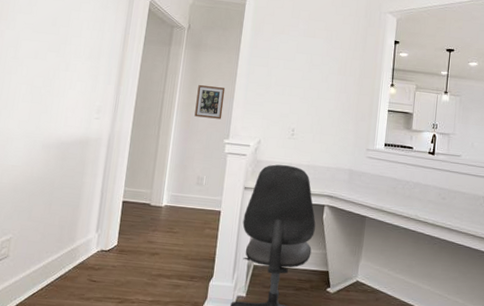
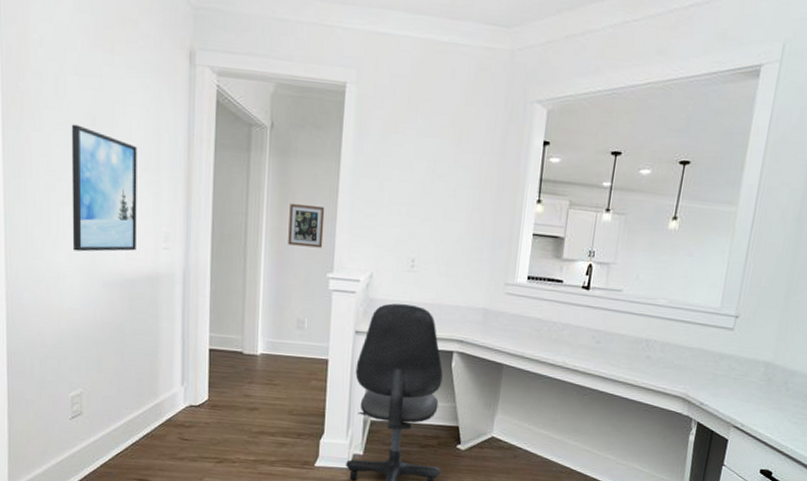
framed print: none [22,24,85,120] -> present [71,124,137,252]

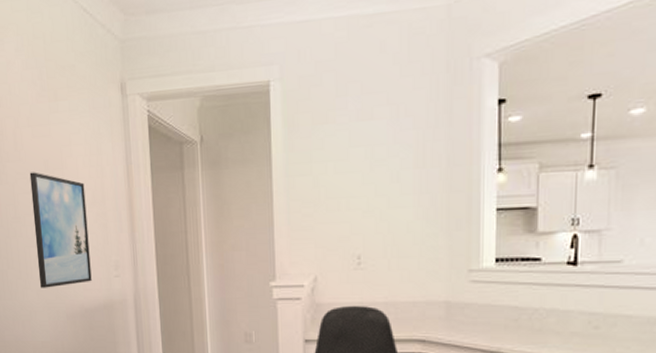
picture frame: present [288,204,325,248] -> none [226,214,263,258]

